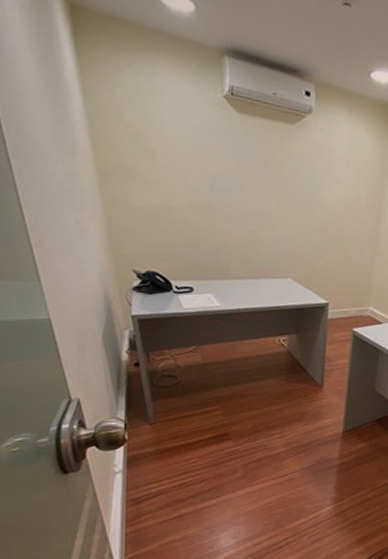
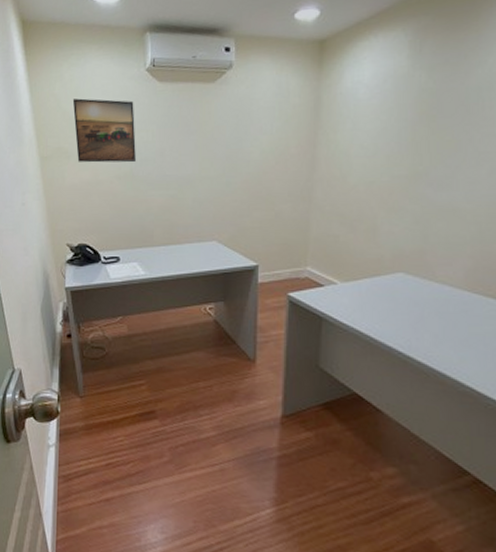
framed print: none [137,112,212,193] -> present [72,98,136,163]

